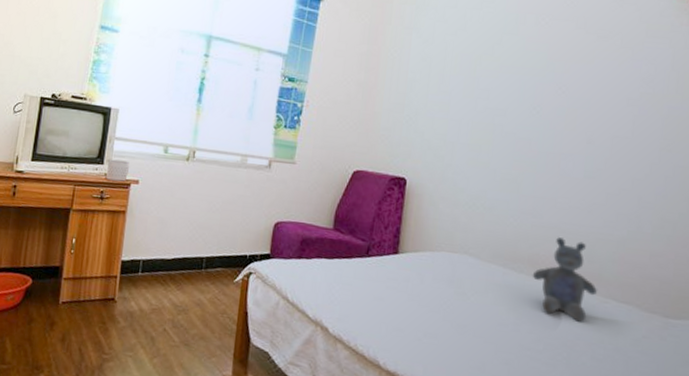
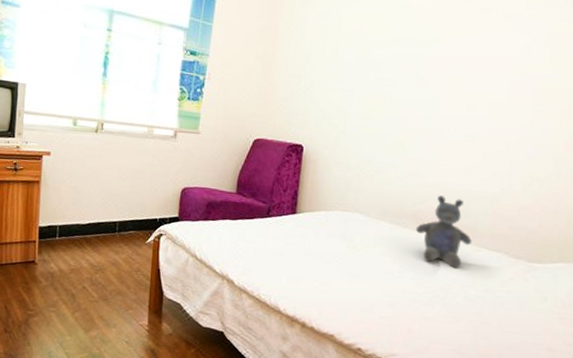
mug: present [105,159,130,182] -> none [17,132,41,154]

